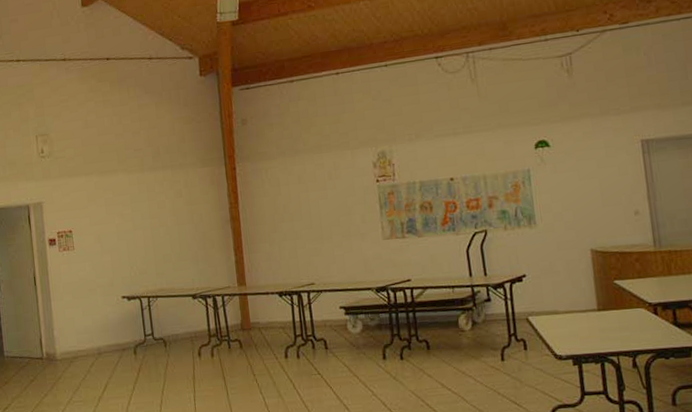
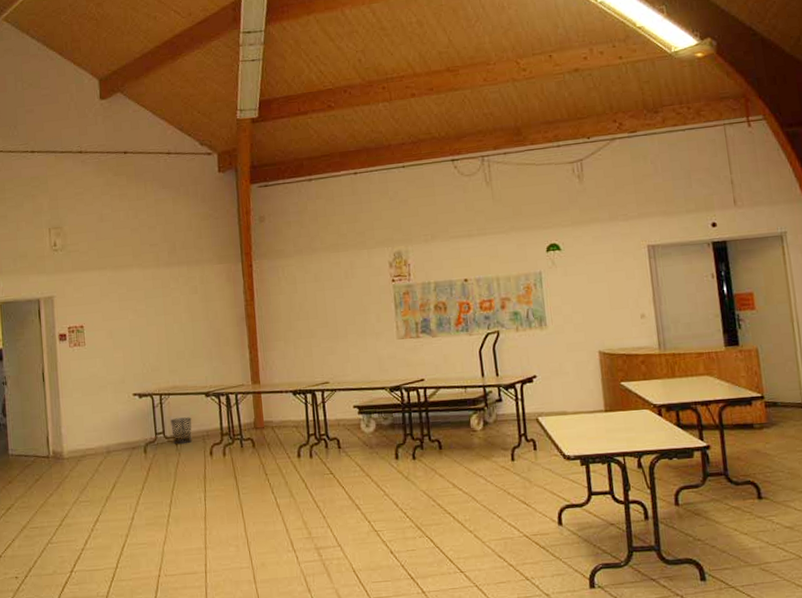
waste bin: none [159,319,180,346] -> present [171,417,192,445]

